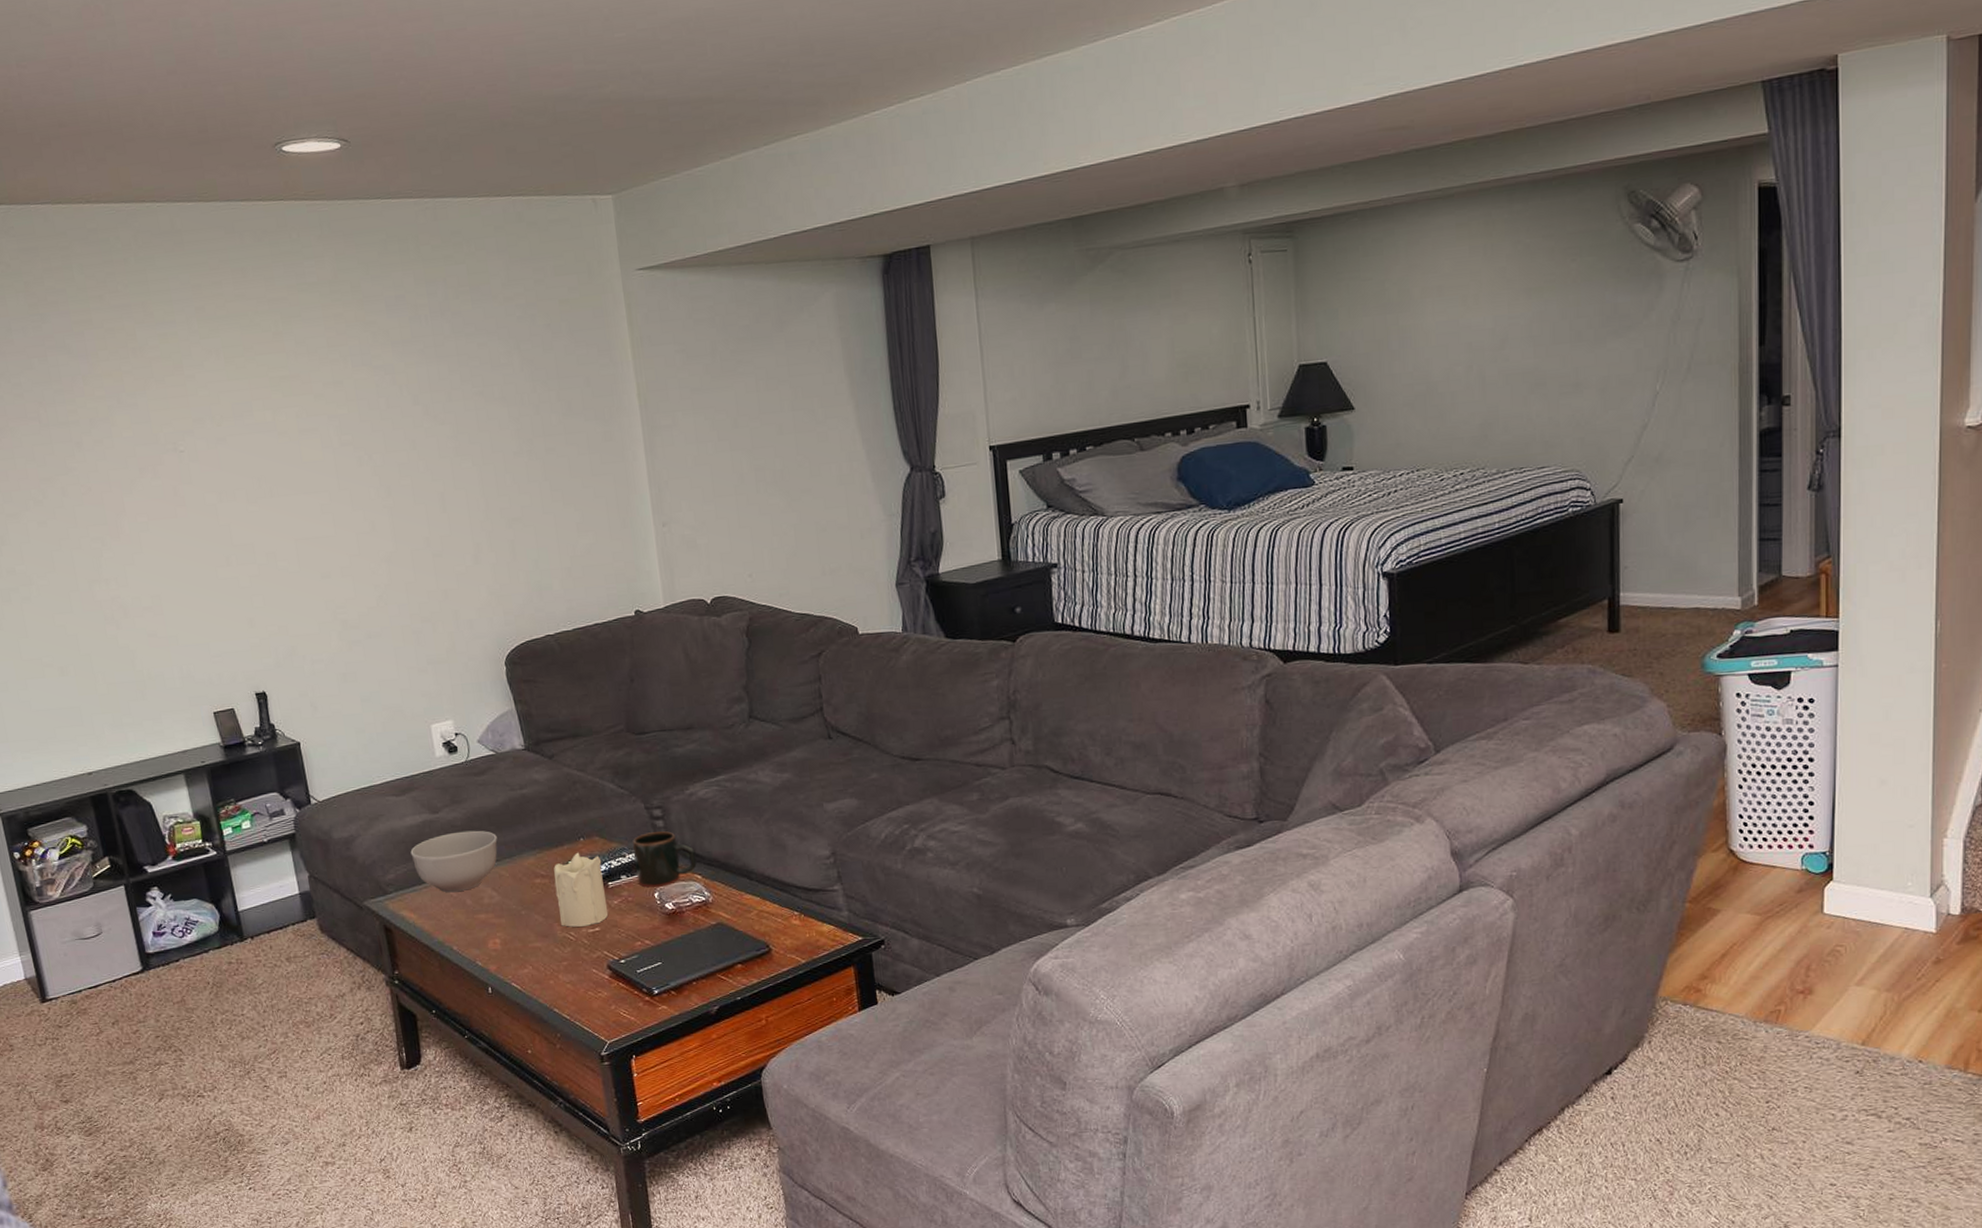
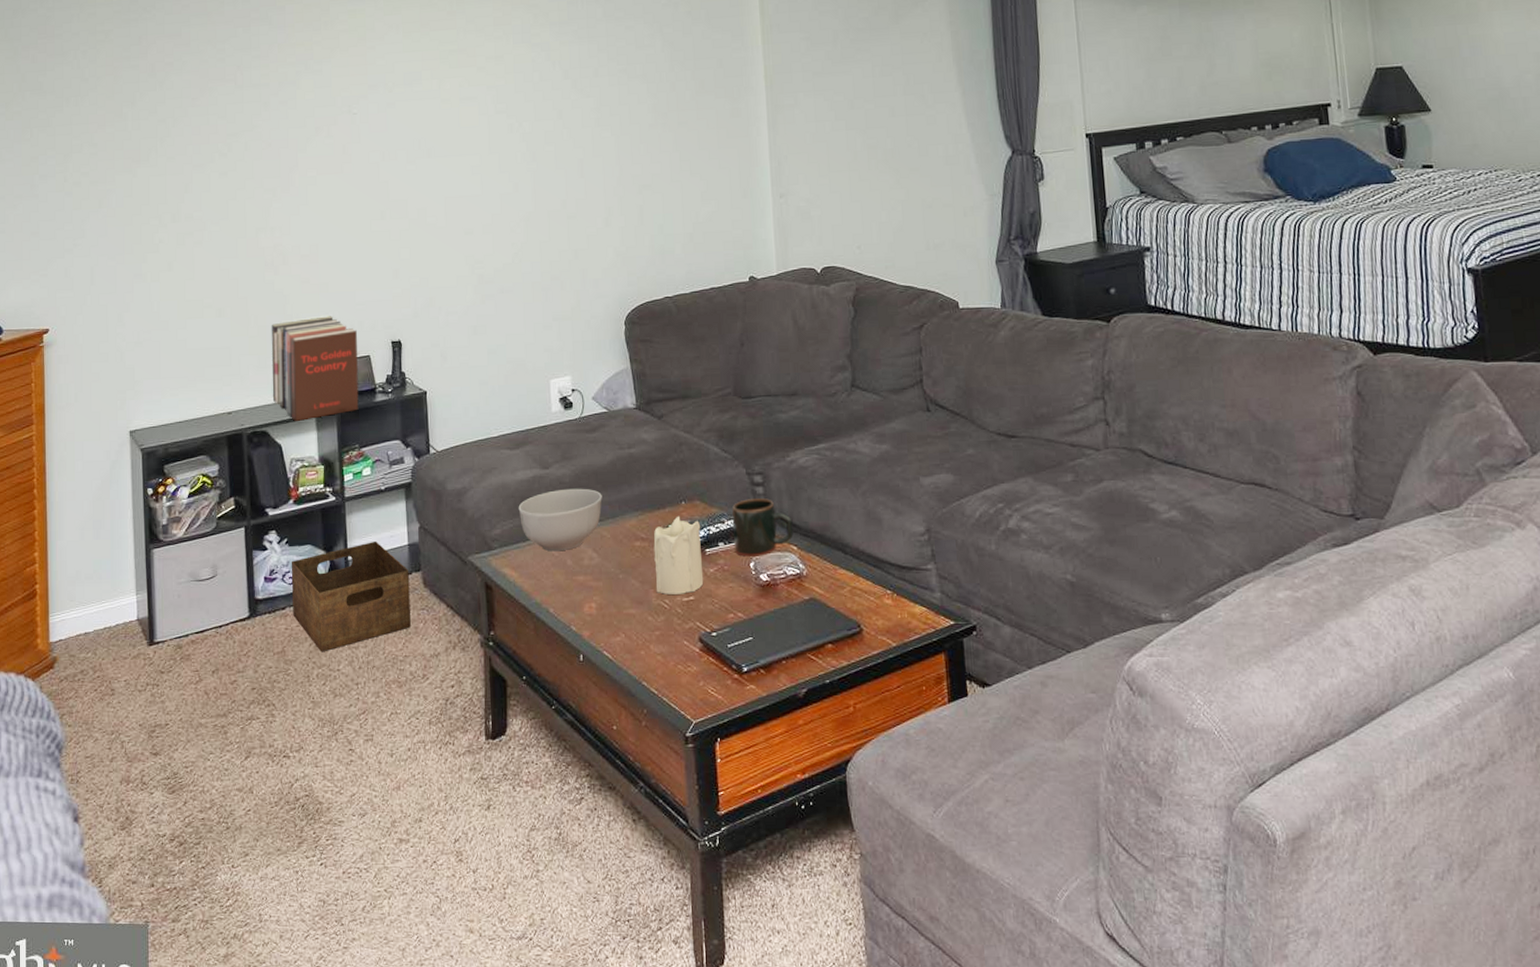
books: none [122,669,229,780] -> present [272,316,359,422]
storage basket: none [178,892,312,1000] -> present [291,542,411,652]

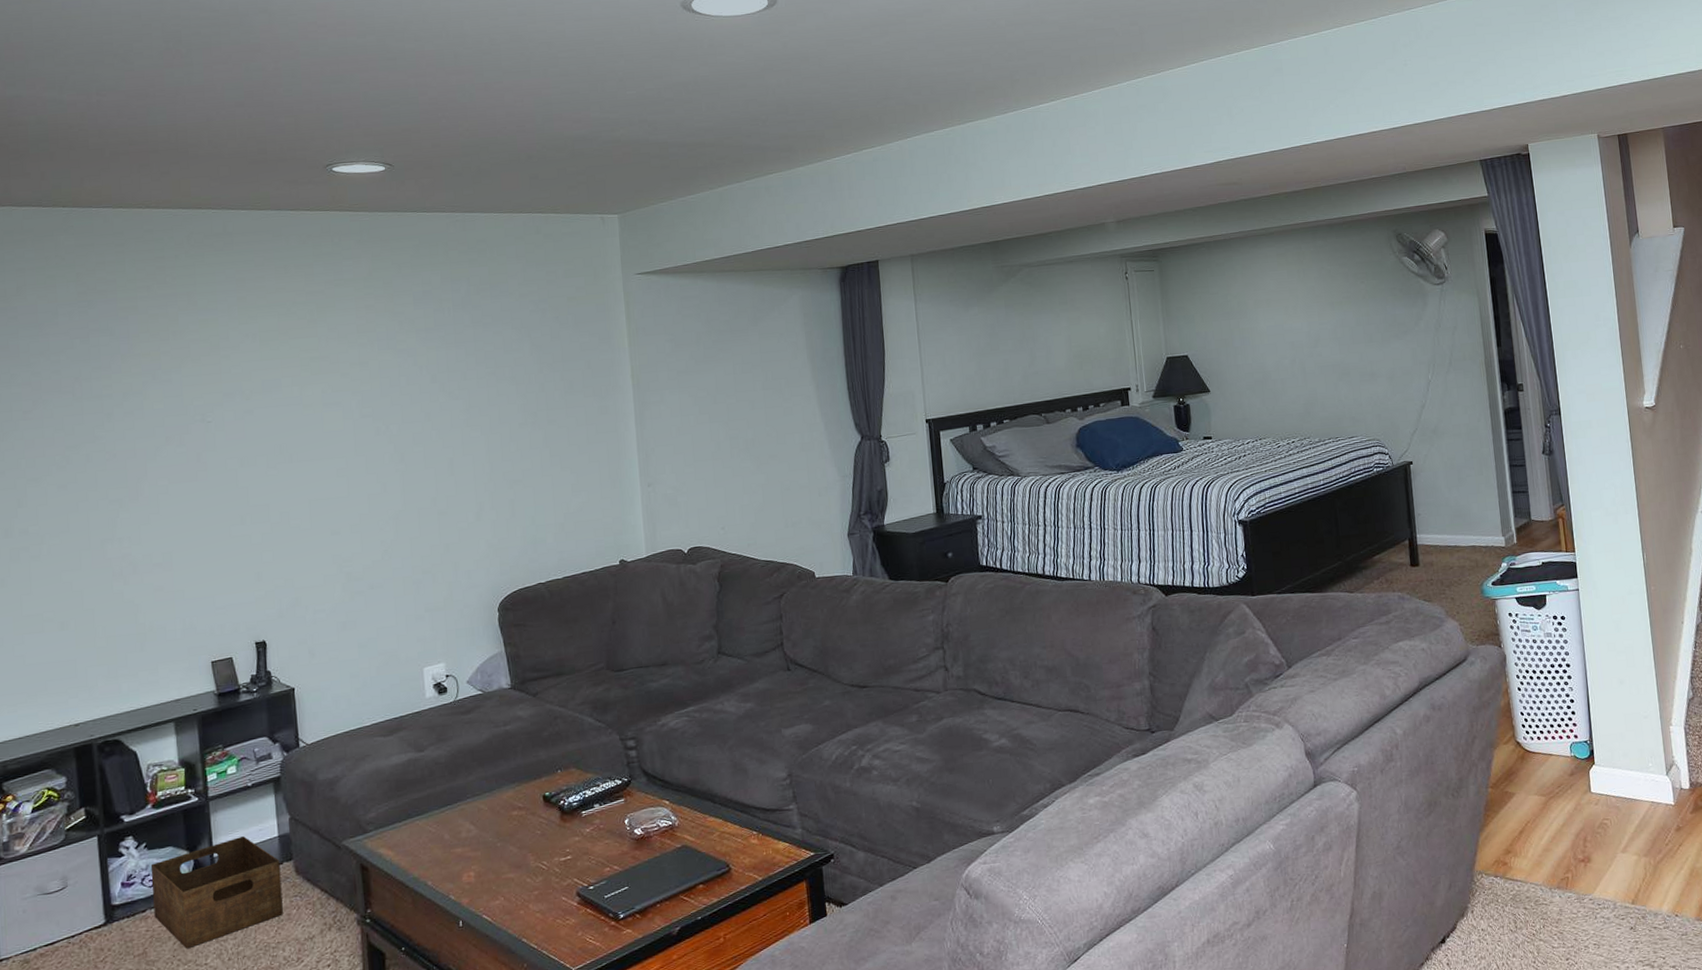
books: present [272,316,359,422] -> none [122,621,222,728]
bowl: present [518,488,602,552] -> none [393,766,479,829]
candle: present [653,516,704,596] -> none [531,783,581,857]
mug: present [732,498,793,557] -> none [606,760,666,815]

